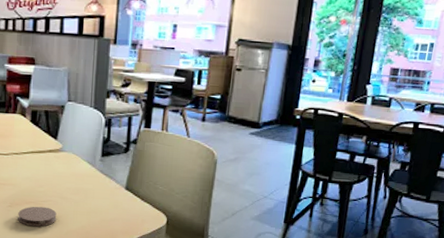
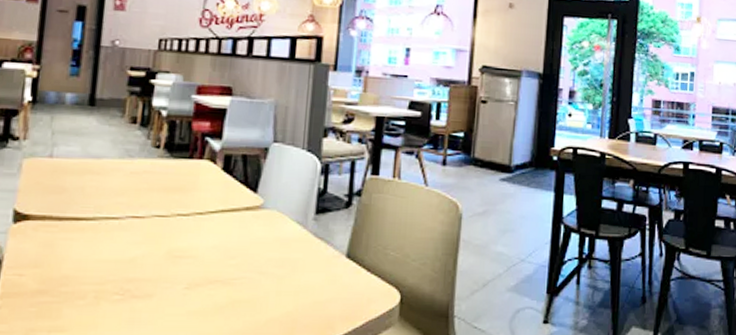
coaster: present [18,206,57,227] -> none [197,286,253,316]

